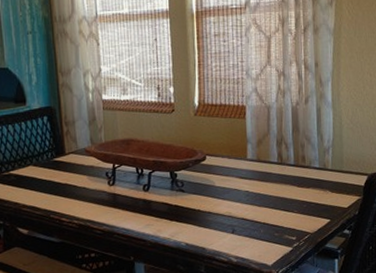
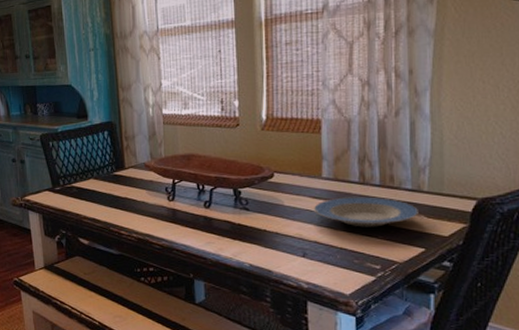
plate: none [241,175,325,203] -> present [314,197,418,227]

